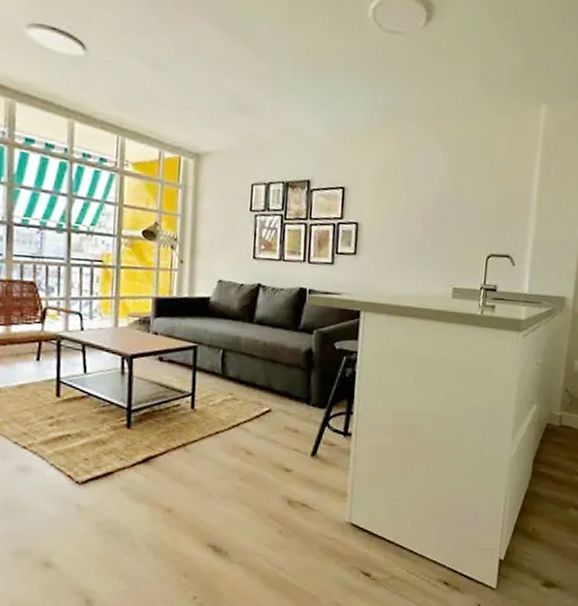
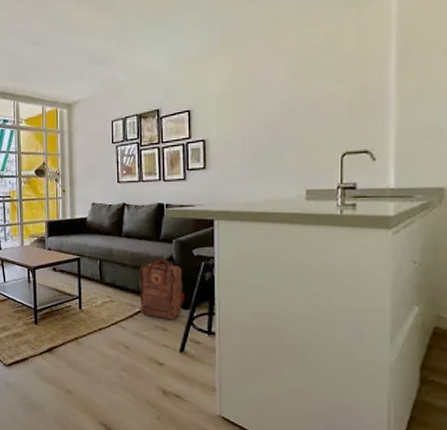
backpack: none [268,352,322,421] -> present [140,260,184,320]

